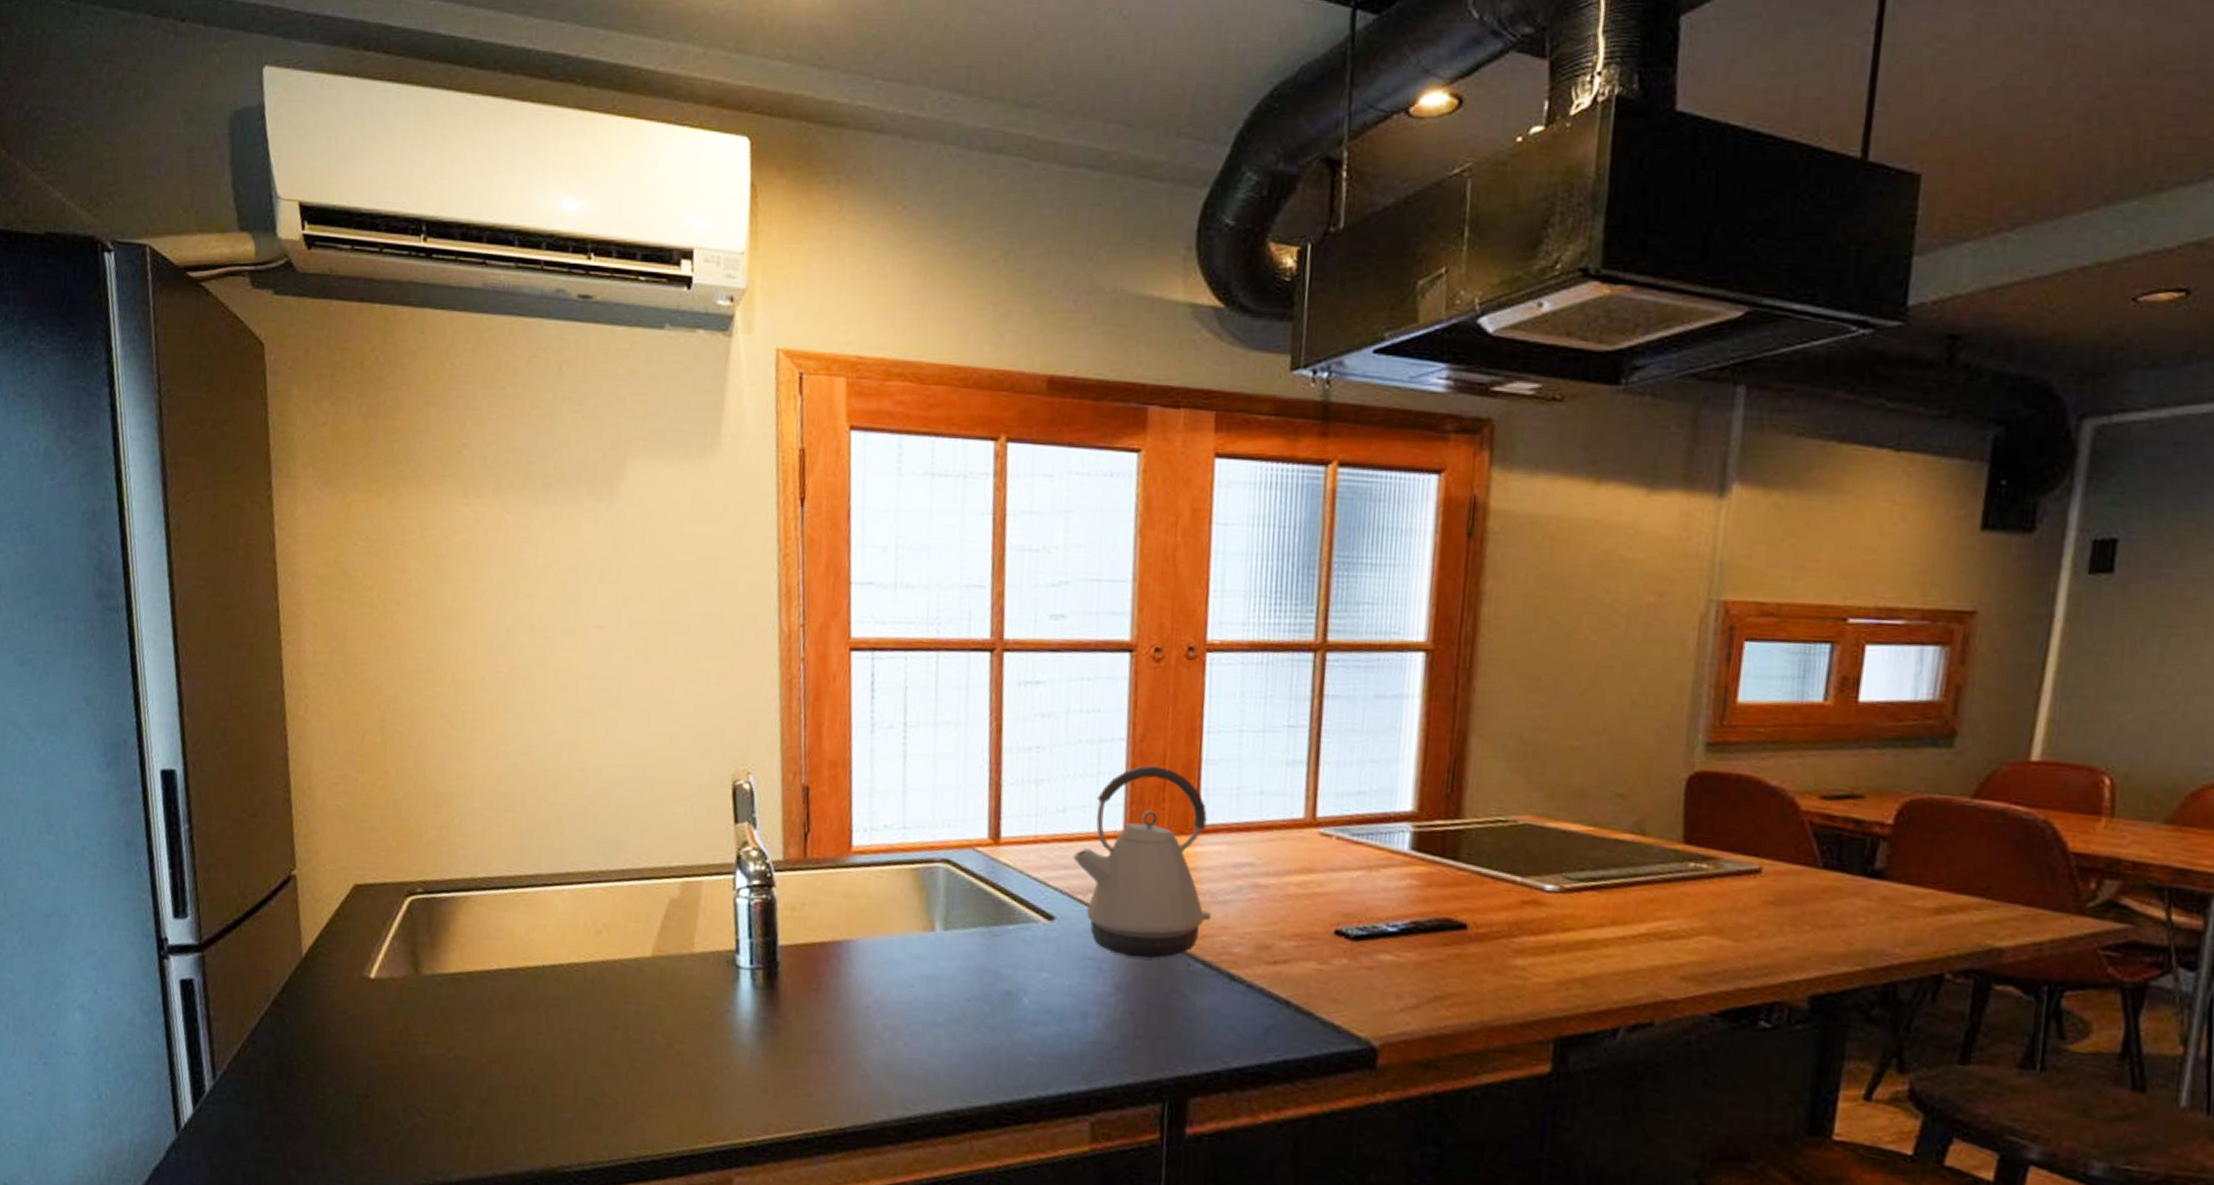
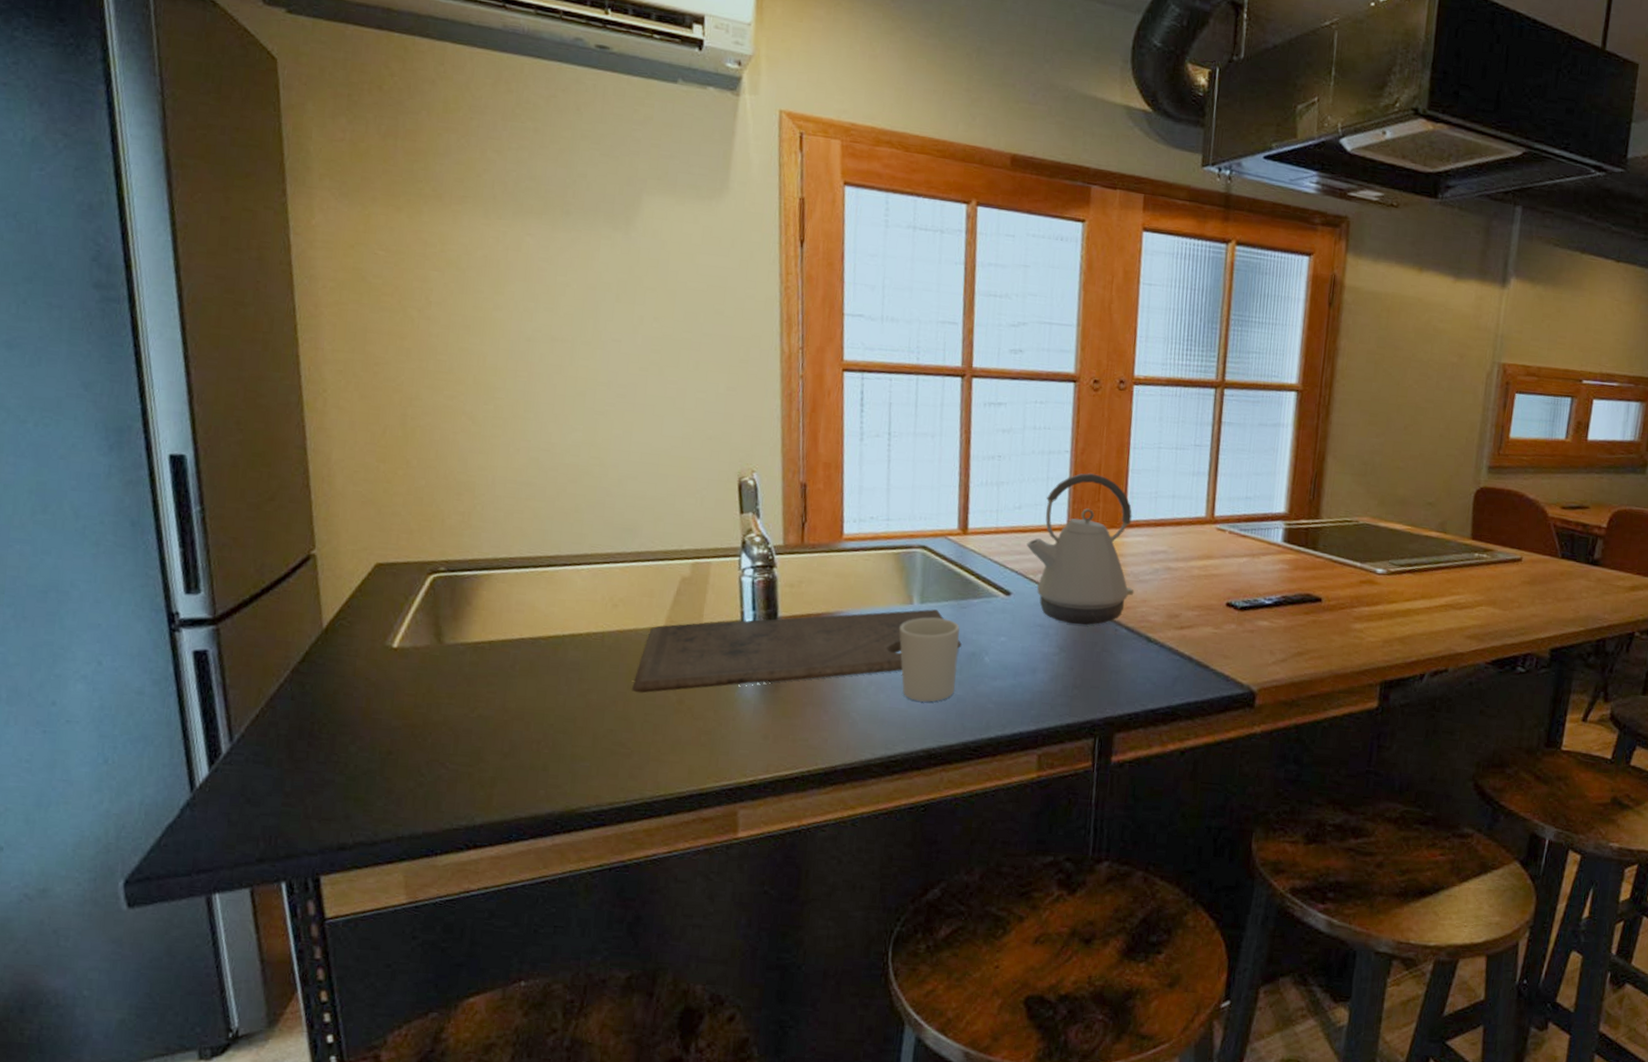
cutting board: none [615,937,994,1035] -> present [631,609,962,694]
mug: none [919,947,992,1053] -> present [899,617,960,703]

